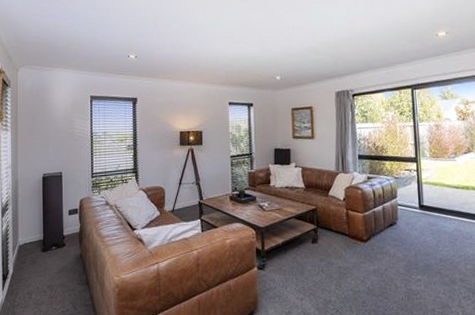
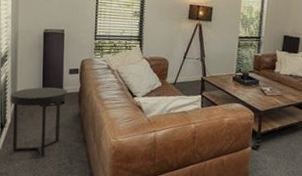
side table: none [12,230,69,307] -> present [10,87,68,158]

